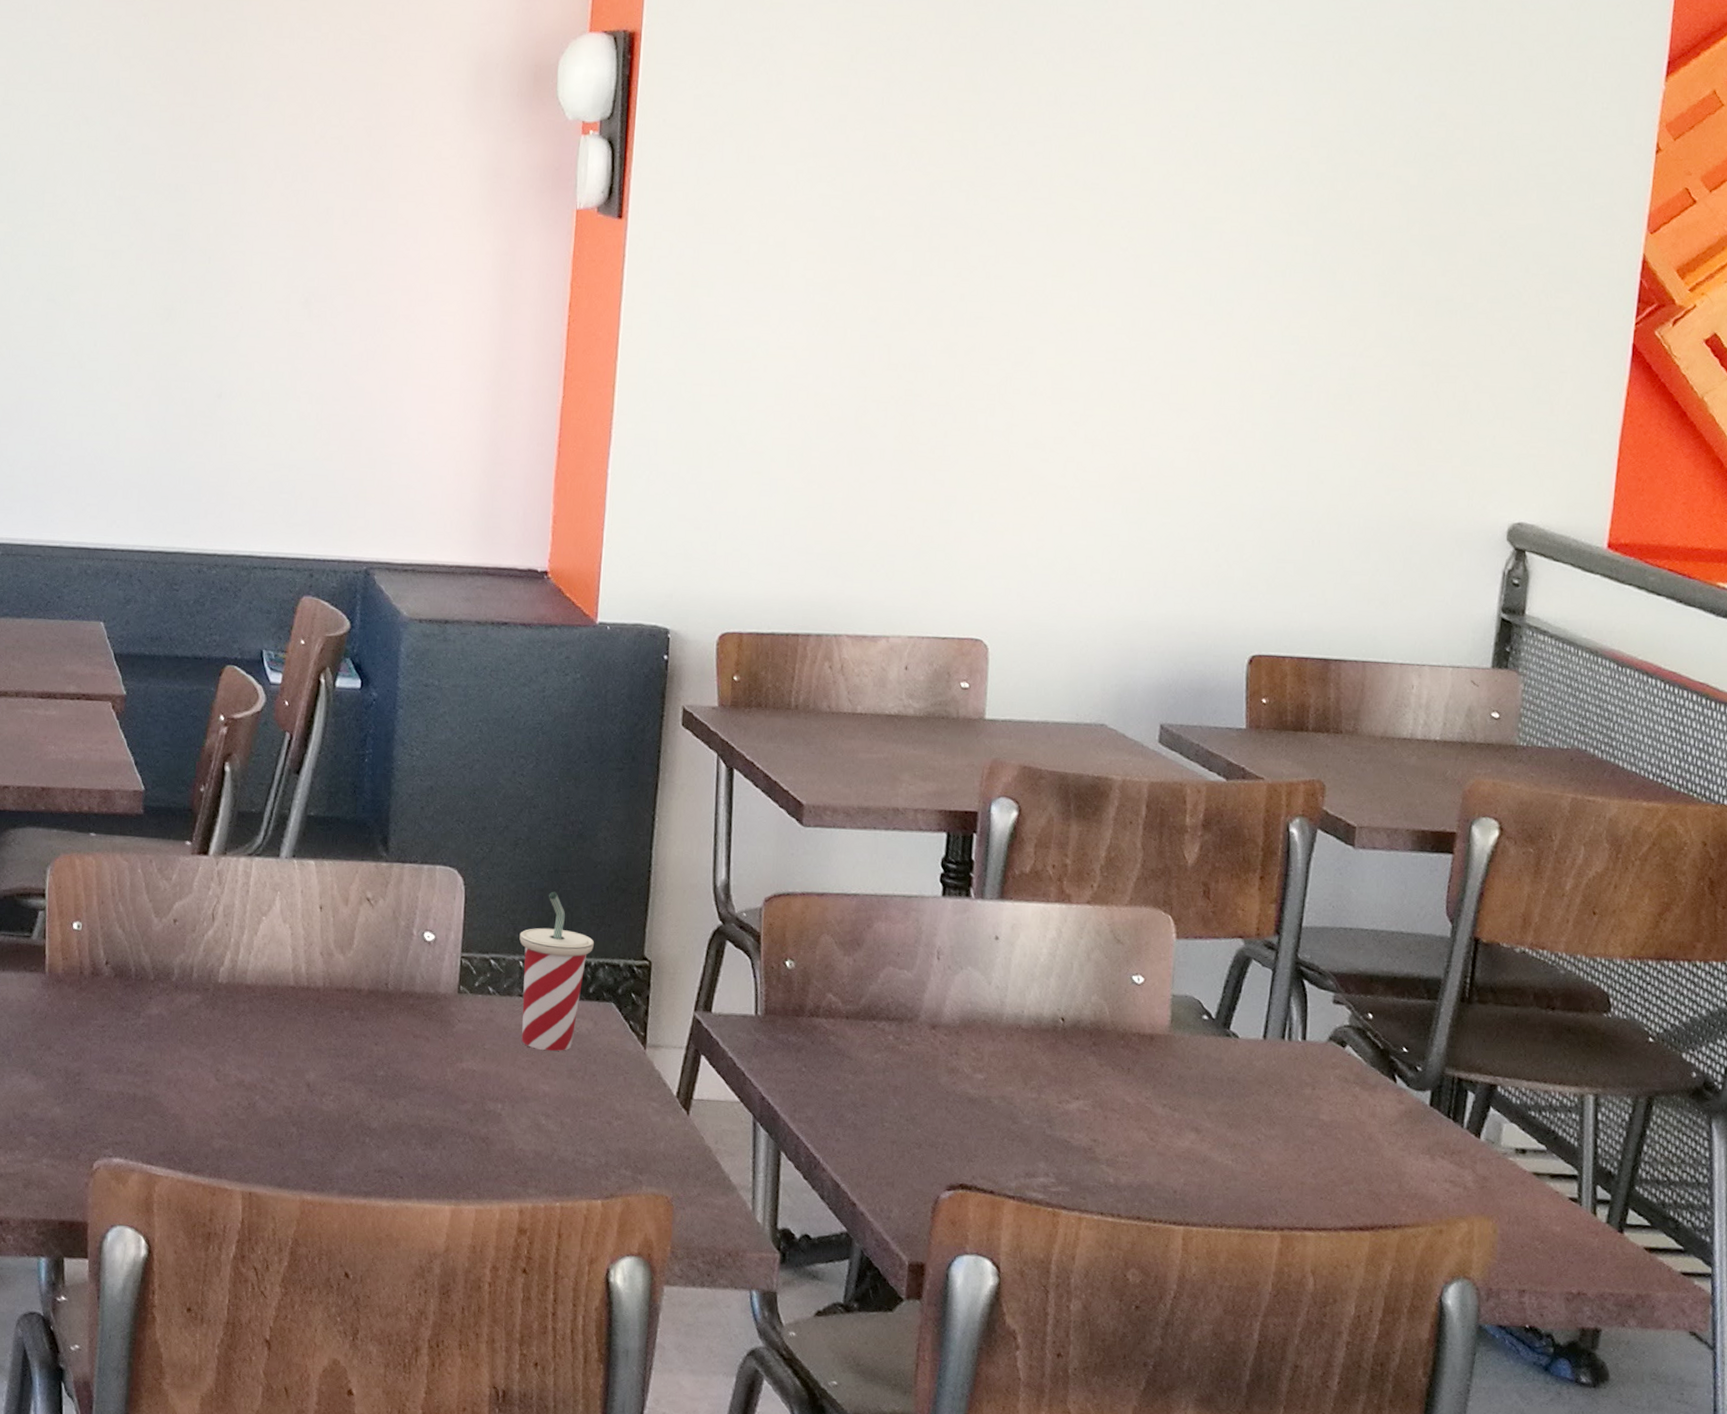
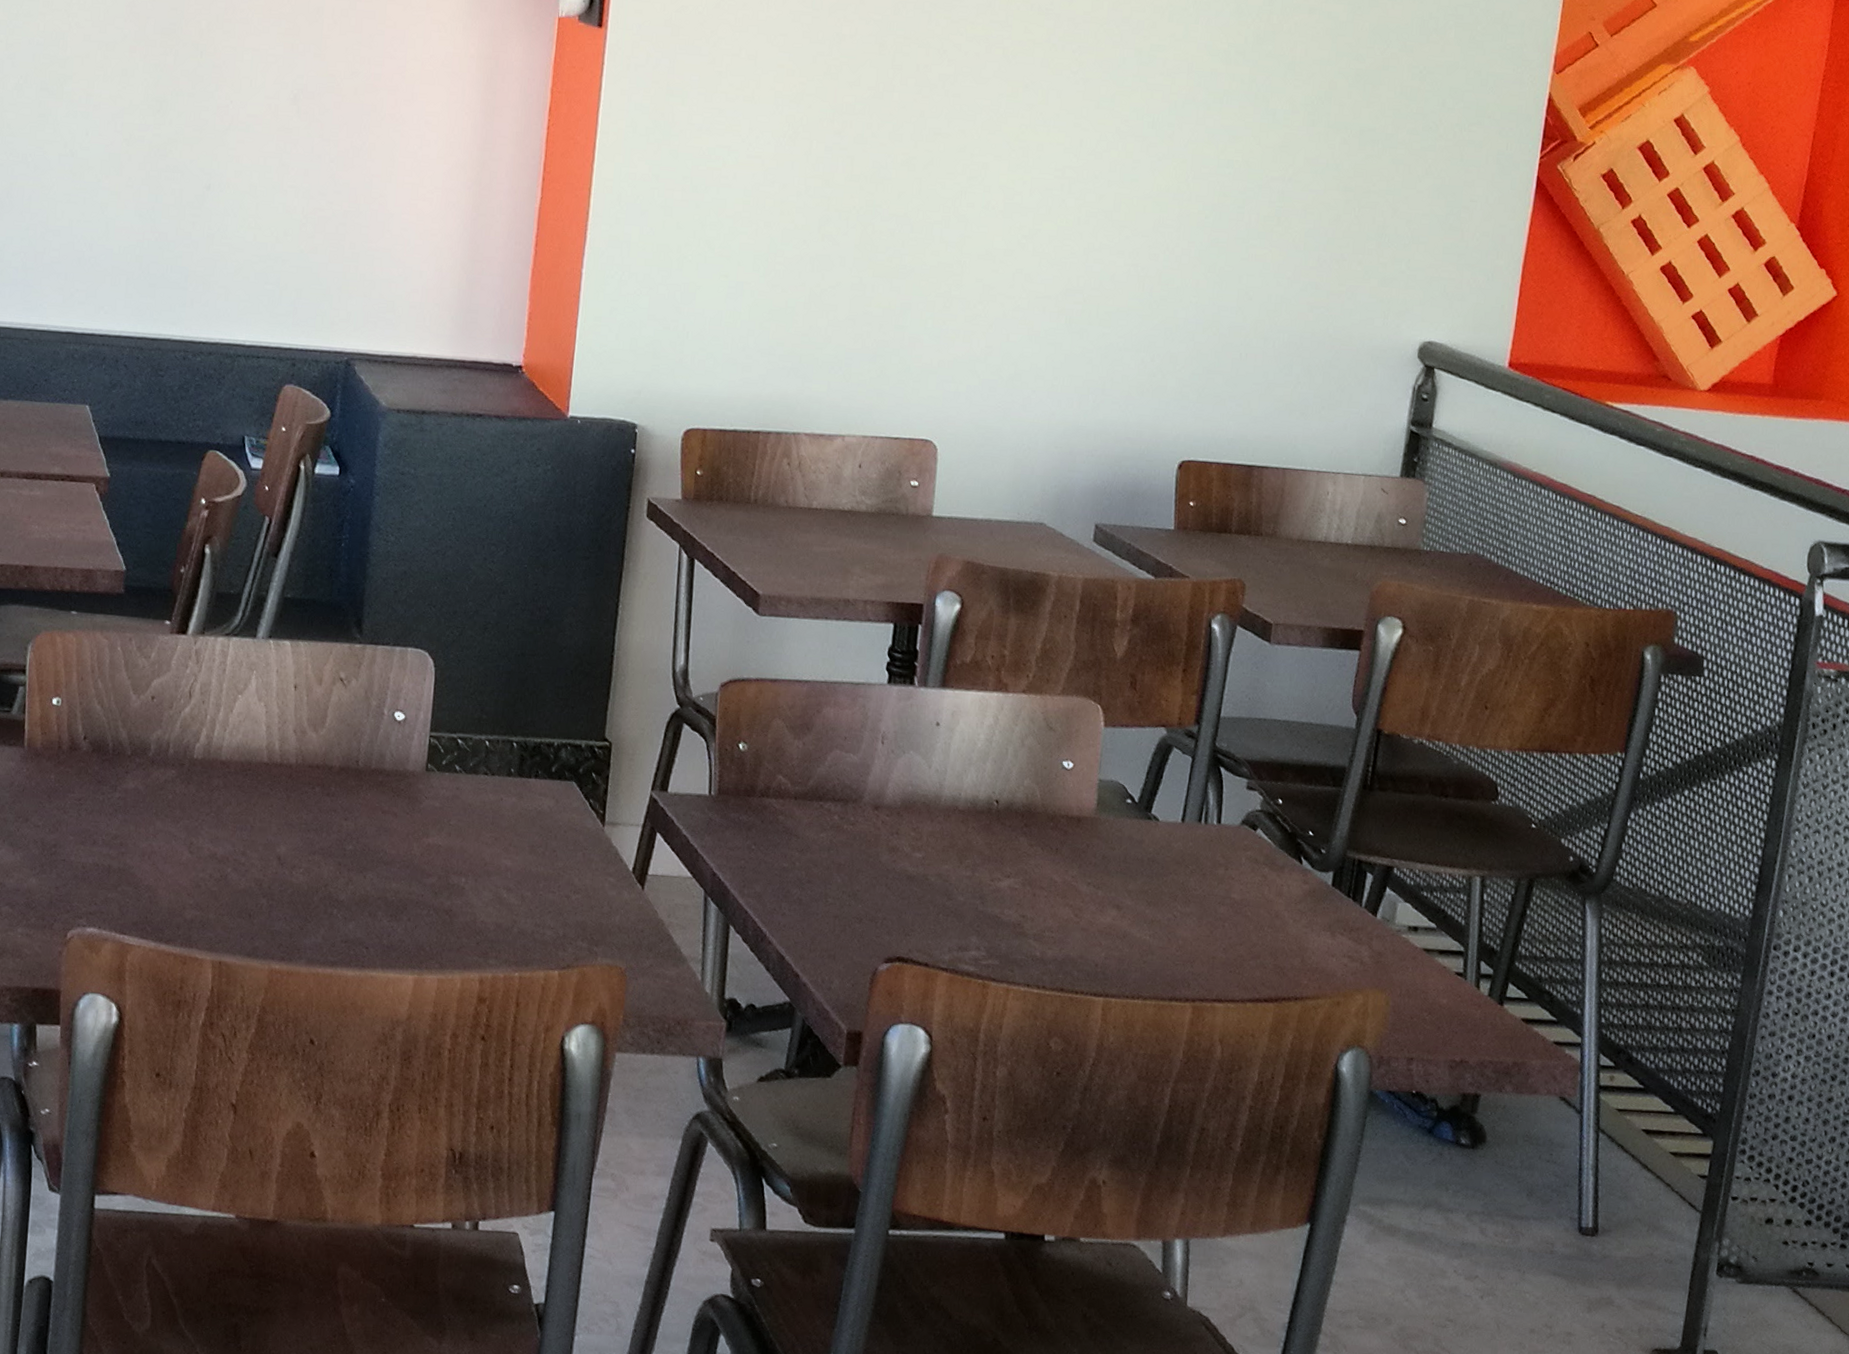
beverage cup: present [519,891,595,1051] -> none [486,674,558,827]

